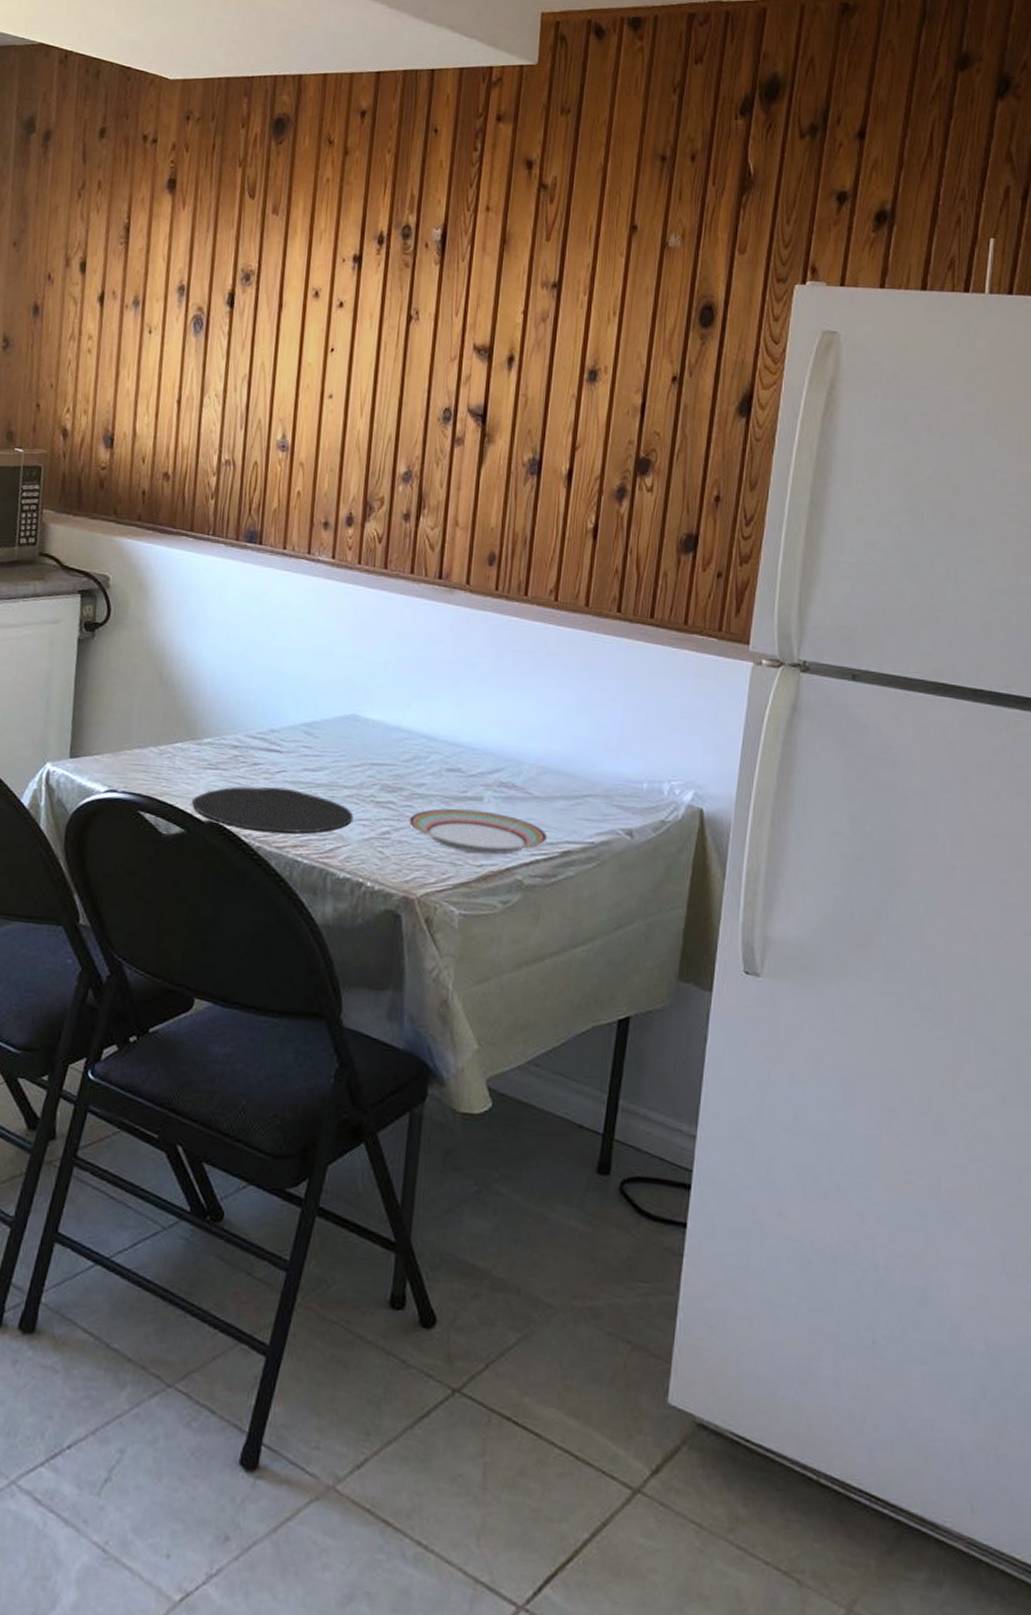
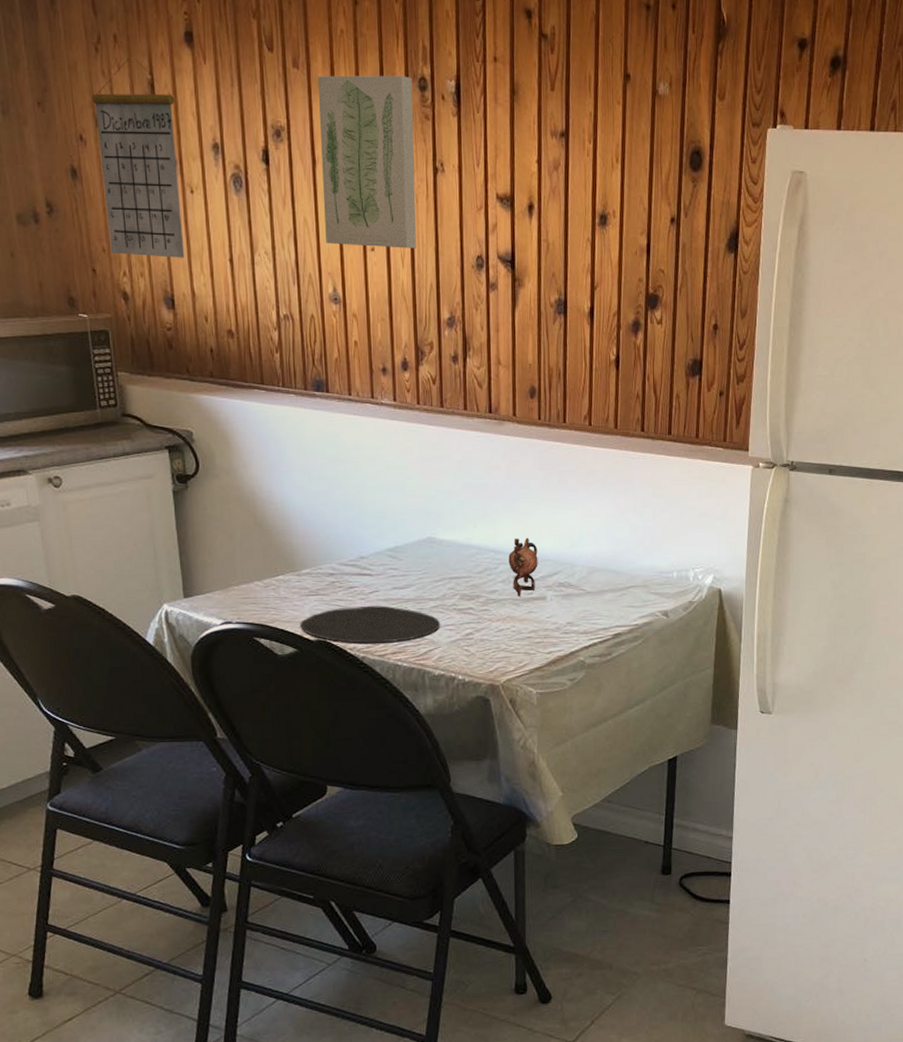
calendar: none [58,203,148,397] -> present [91,59,185,258]
wall art: none [281,222,396,398] -> present [317,75,416,249]
plate: present [408,808,548,855] -> none [487,608,602,643]
teapot: none [442,724,479,794] -> present [508,537,538,596]

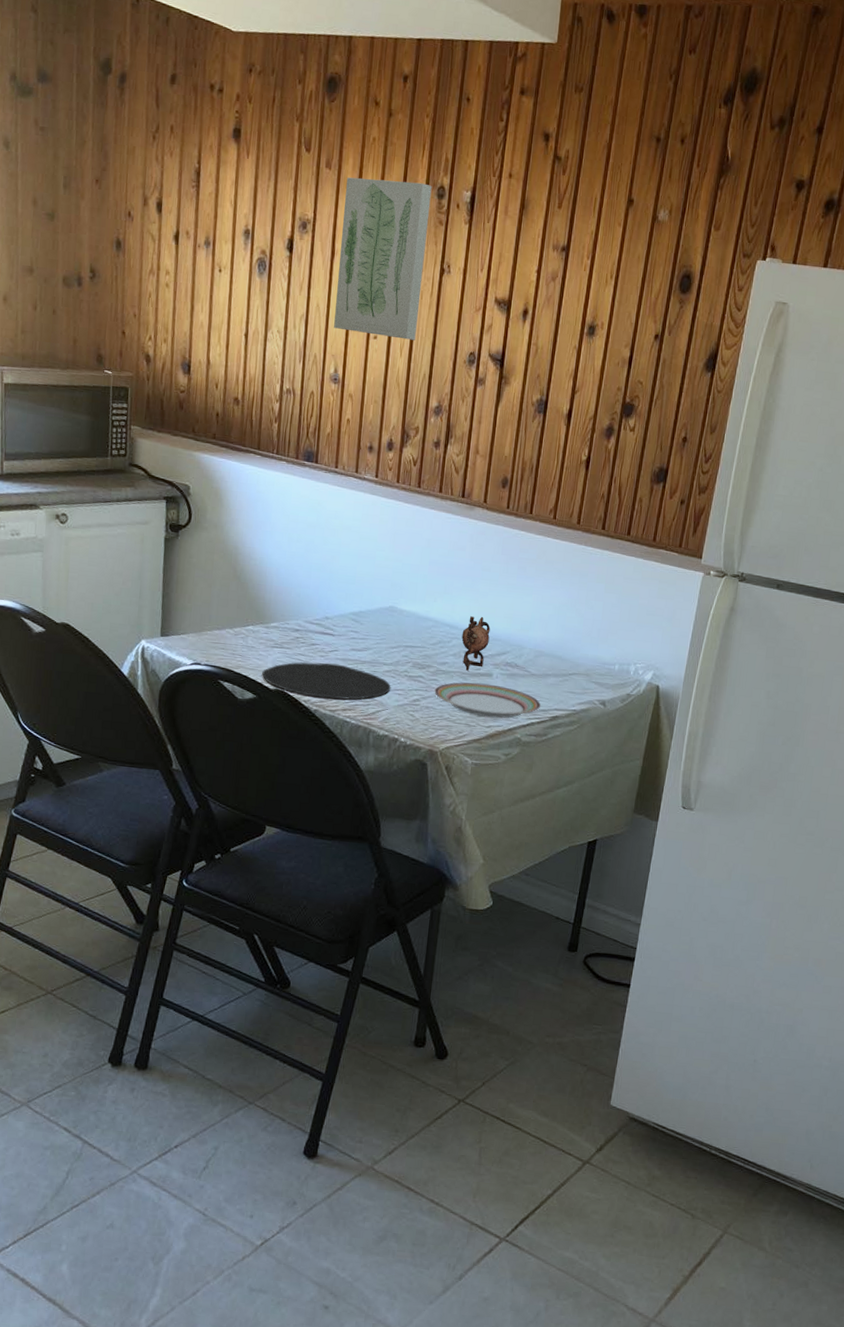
calendar: present [91,59,185,258] -> none [140,148,216,329]
plate: none [487,608,602,643] -> present [434,682,541,718]

